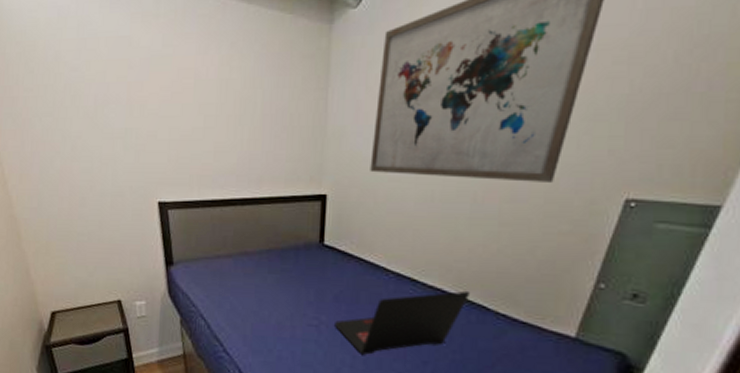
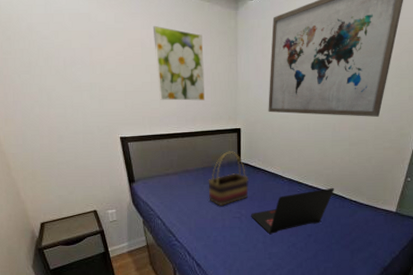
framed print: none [211,49,280,154] -> present [152,25,205,101]
woven basket: none [273,227,334,307] -> present [208,151,249,206]

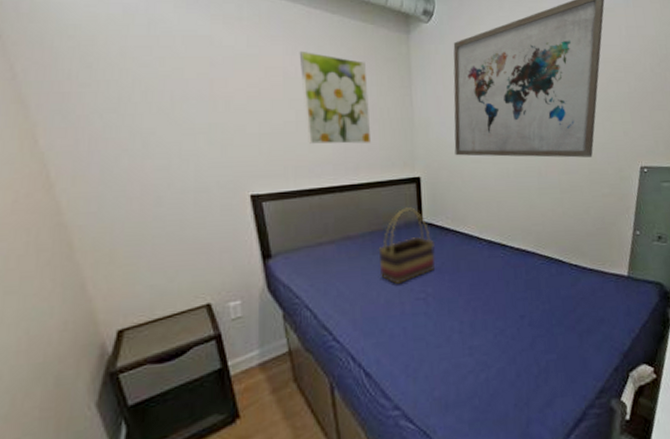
laptop: present [251,187,334,234] -> none [440,248,548,319]

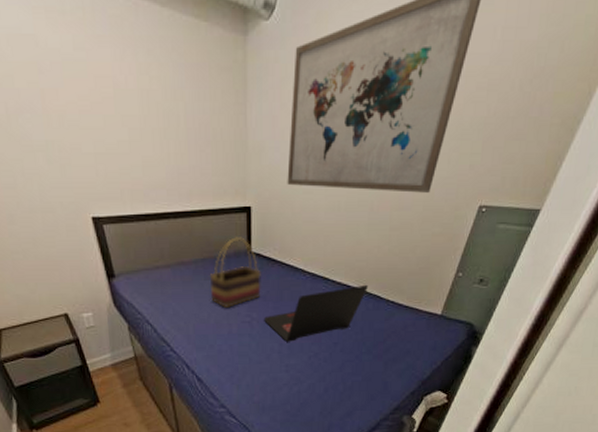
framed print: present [299,50,372,144] -> none [128,55,204,168]
laptop: none [440,248,548,319] -> present [264,284,368,342]

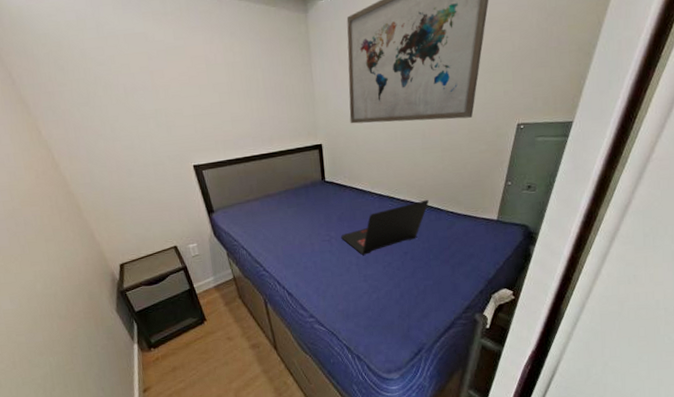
woven basket: present [209,237,261,308] -> none [291,169,337,230]

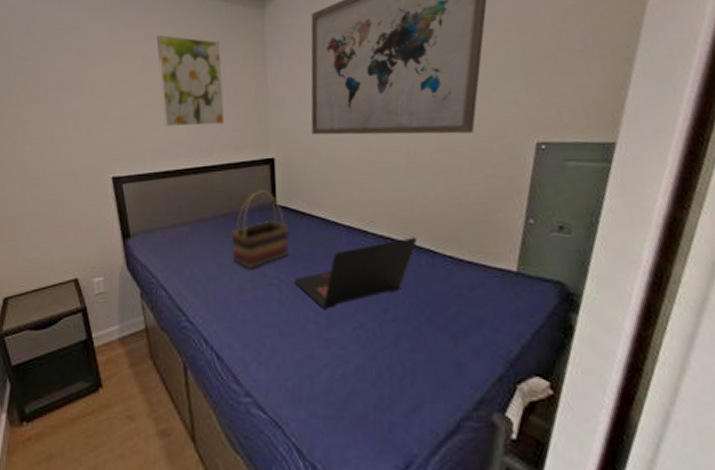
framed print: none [216,38,281,121] -> present [156,34,225,126]
woven basket: none [291,169,337,230] -> present [231,189,290,268]

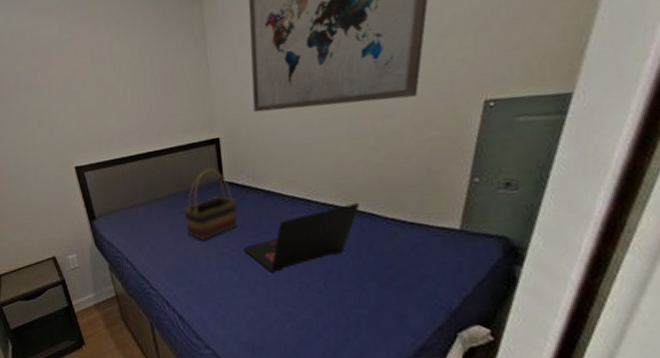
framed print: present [156,34,225,126] -> none [101,28,171,117]

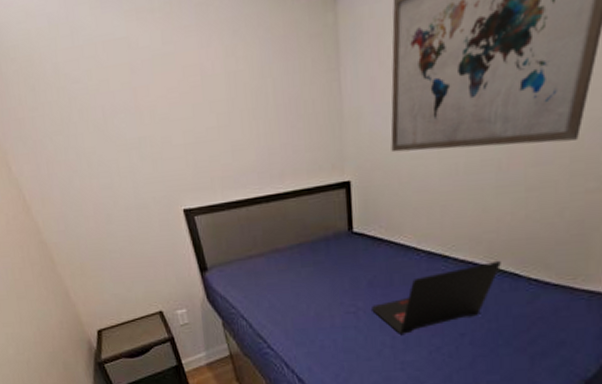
woven basket: present [183,168,238,240] -> none [306,216,367,297]

